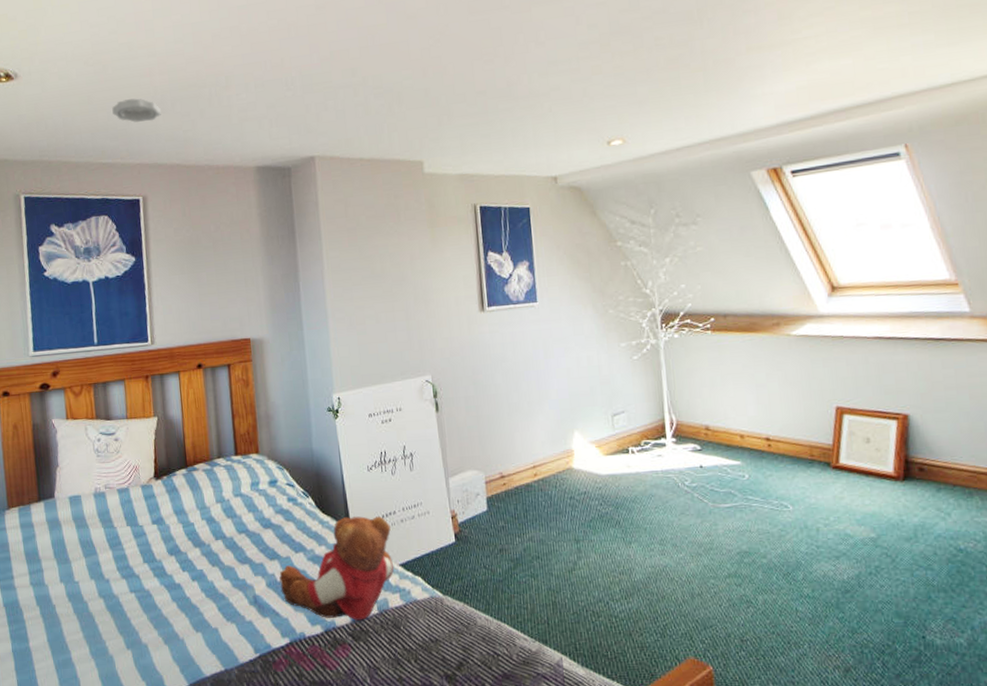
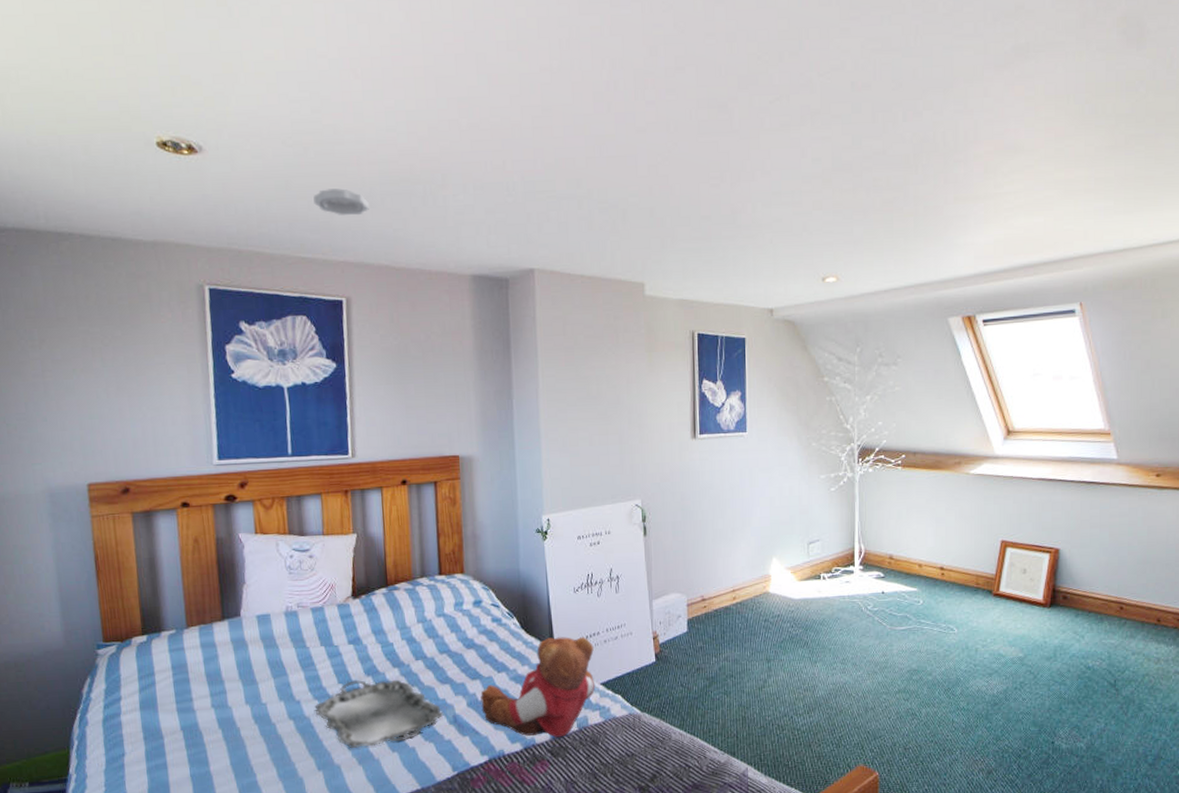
serving tray: none [122,559,244,628] -> present [314,679,444,749]

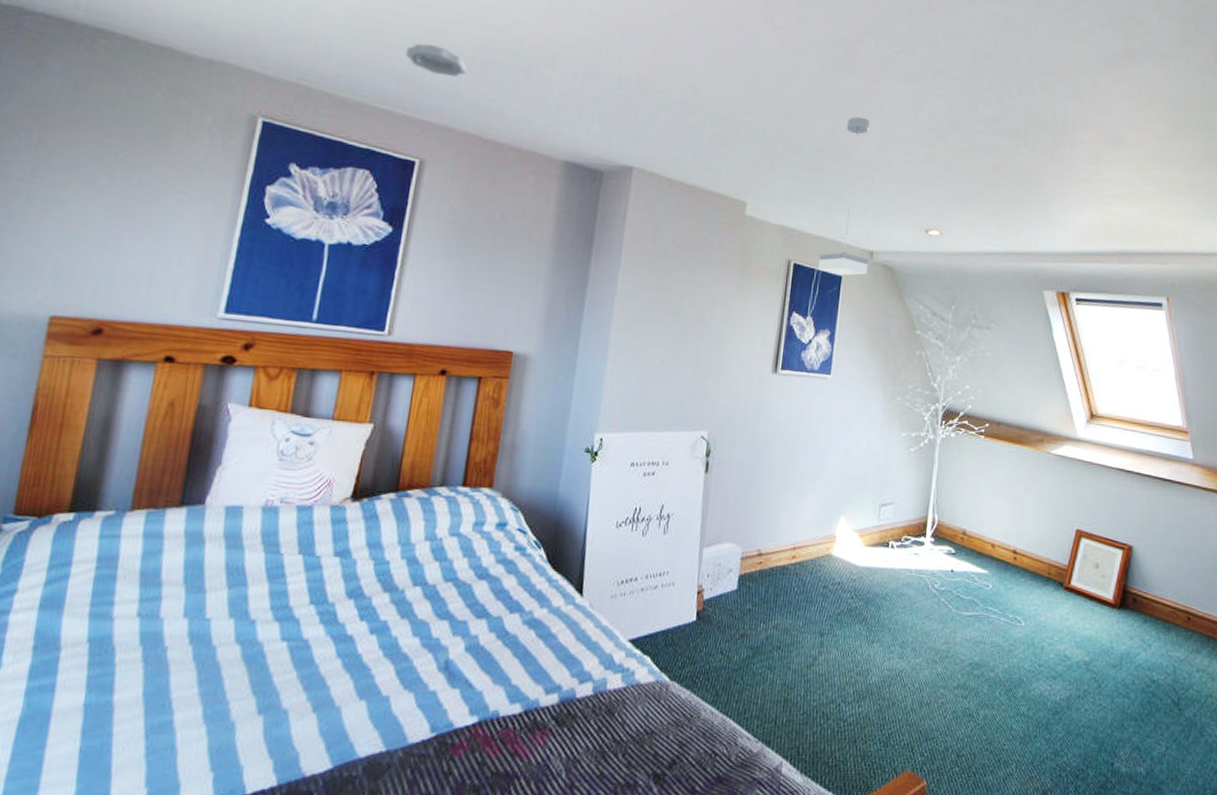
serving tray: present [314,679,444,749] -> none [272,602,434,691]
teddy bear: present [480,637,596,738] -> none [481,577,628,702]
pendant lamp: none [721,177,770,337] -> present [818,116,870,276]

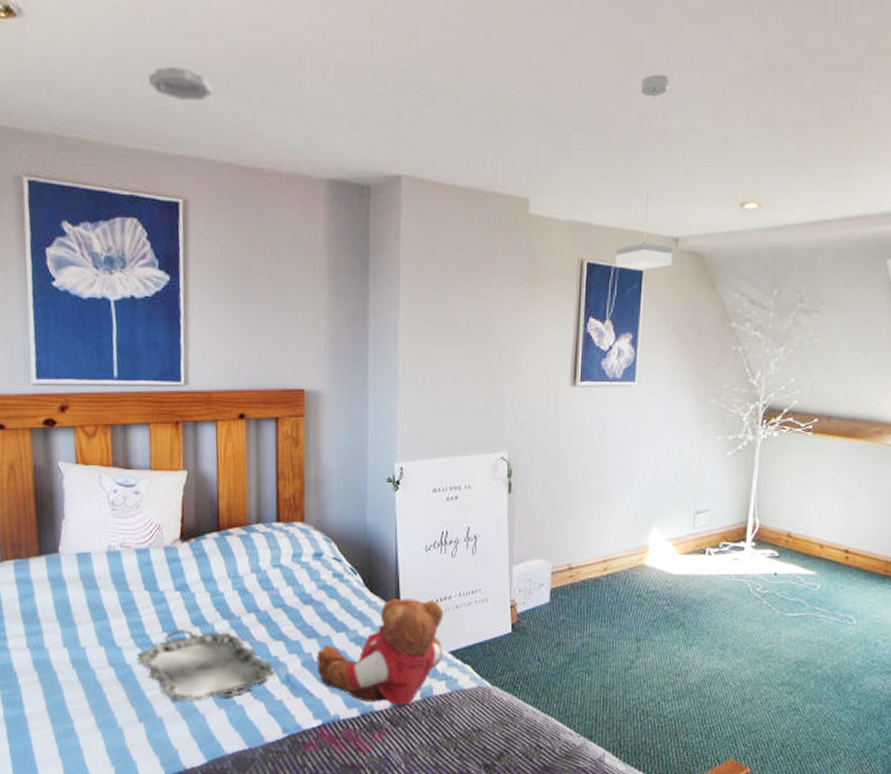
serving tray: none [272,602,434,691] -> present [137,630,276,702]
teddy bear: none [481,577,628,702] -> present [316,598,444,706]

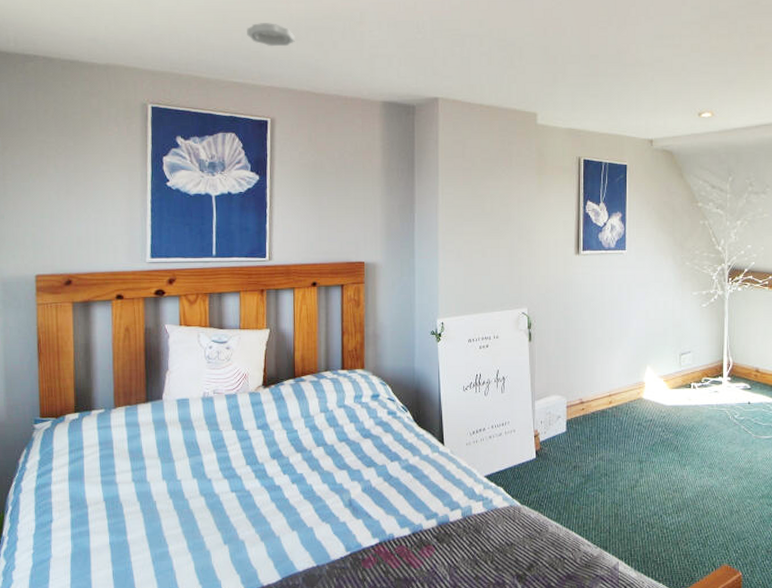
serving tray: present [137,630,276,702] -> none [224,463,340,526]
teddy bear: present [316,598,444,706] -> none [374,431,480,525]
pendant lamp: present [615,74,674,269] -> none [605,21,649,164]

